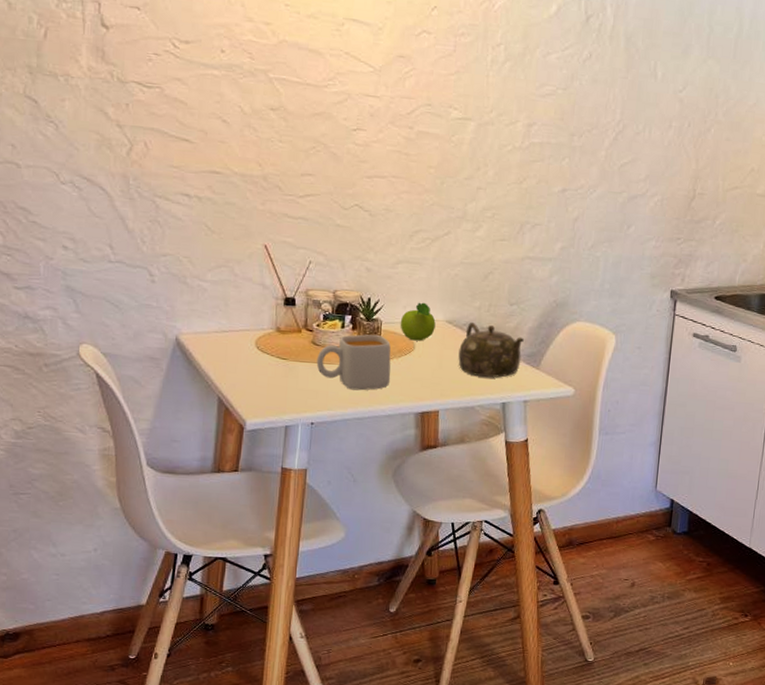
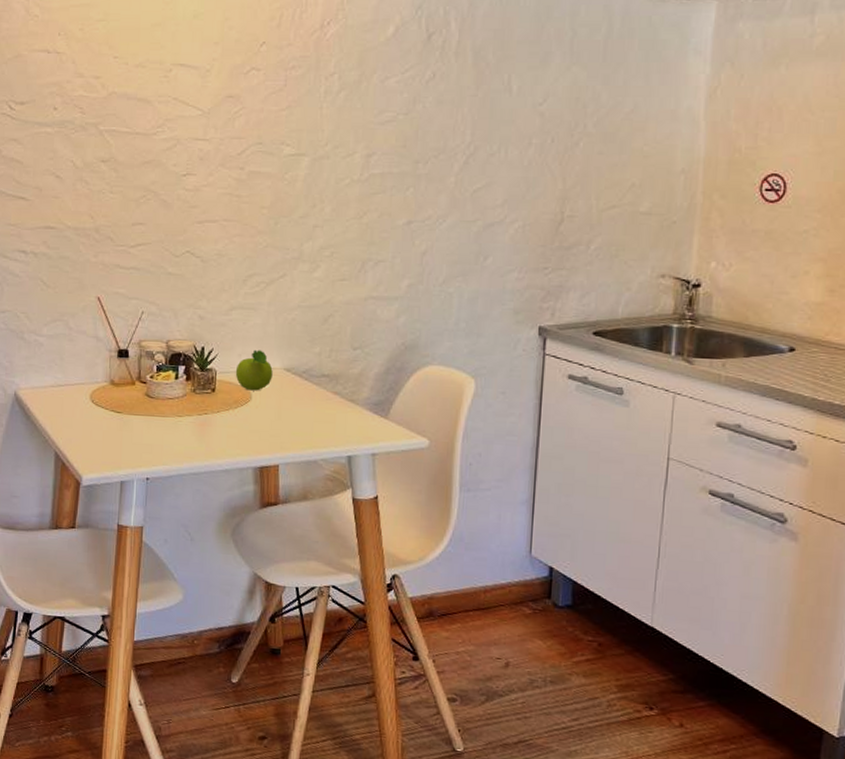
mug: present [316,334,391,391] -> none [150,385,227,444]
teapot: present [458,323,525,378] -> none [298,370,371,429]

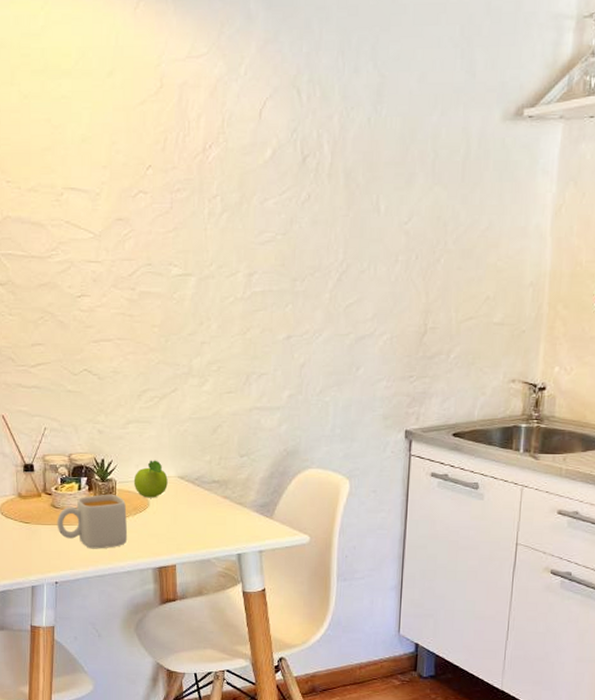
mug: none [150,385,227,444] -> present [57,495,128,549]

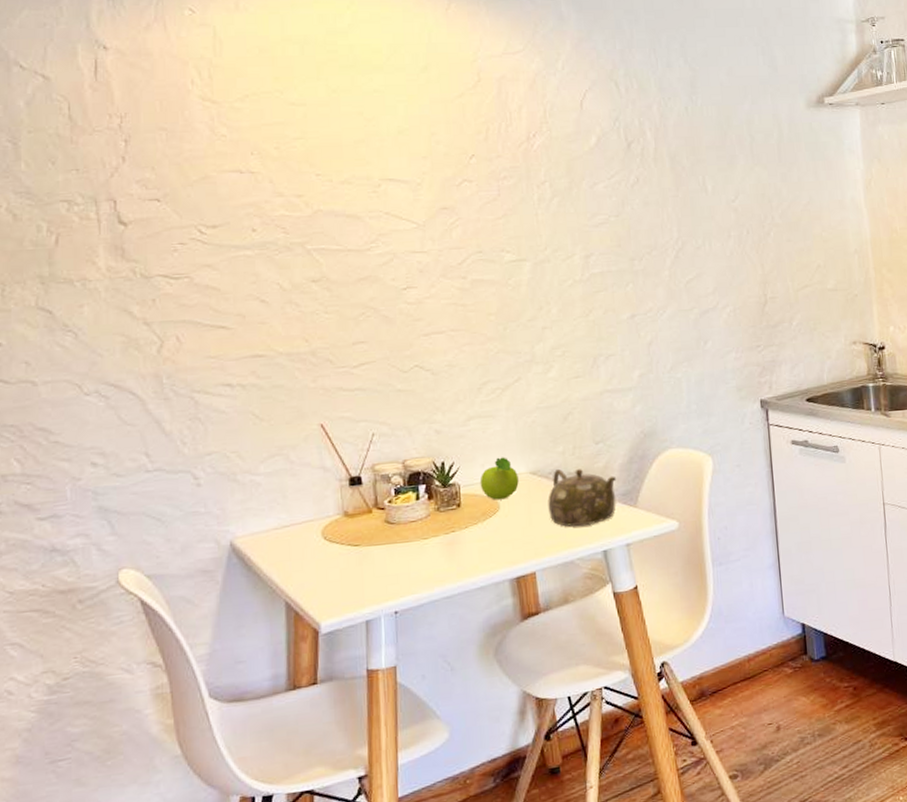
mug: present [57,495,128,549] -> none [392,501,478,567]
teapot: none [192,477,257,530] -> present [548,469,617,527]

